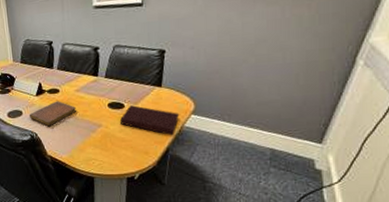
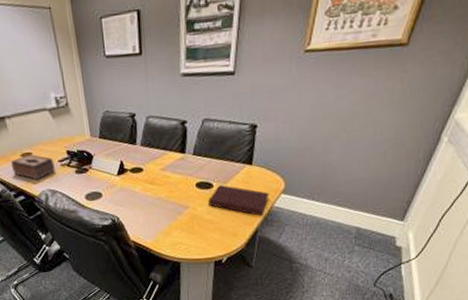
notebook: present [30,101,76,127] -> none [110,181,161,210]

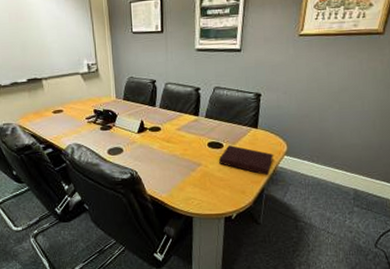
tissue box: present [11,154,55,180] -> none [44,111,82,135]

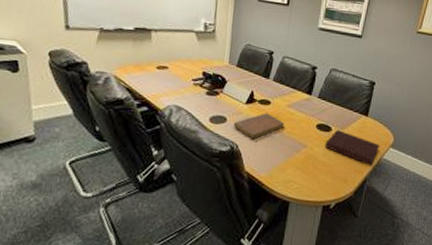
notebook: none [130,139,177,165] -> present [234,113,284,140]

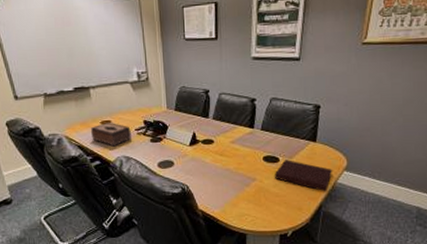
tissue box: none [143,67,188,94] -> present [91,122,131,147]
notebook: present [234,113,284,140] -> none [182,152,230,179]

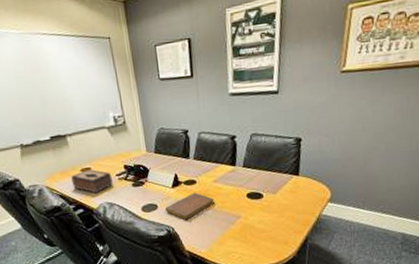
notebook: none [182,152,230,179] -> present [165,192,214,220]
notebook: present [274,160,333,192] -> none [258,195,317,225]

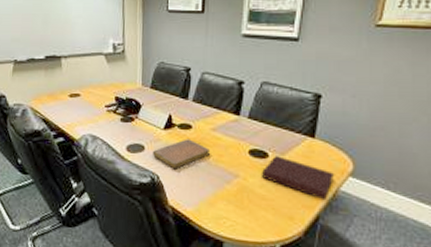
tissue box: present [71,169,113,194] -> none [58,95,101,123]
notebook: none [258,195,317,225] -> present [261,156,335,201]

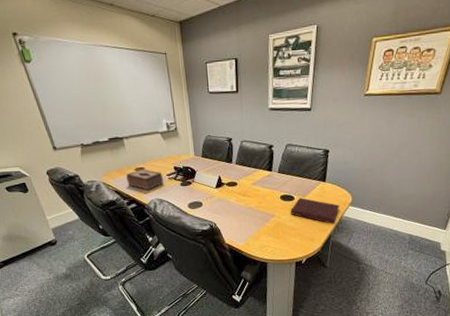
tissue box: none [58,95,101,123] -> present [126,168,164,191]
notebook: present [153,139,210,170] -> none [209,193,252,217]

